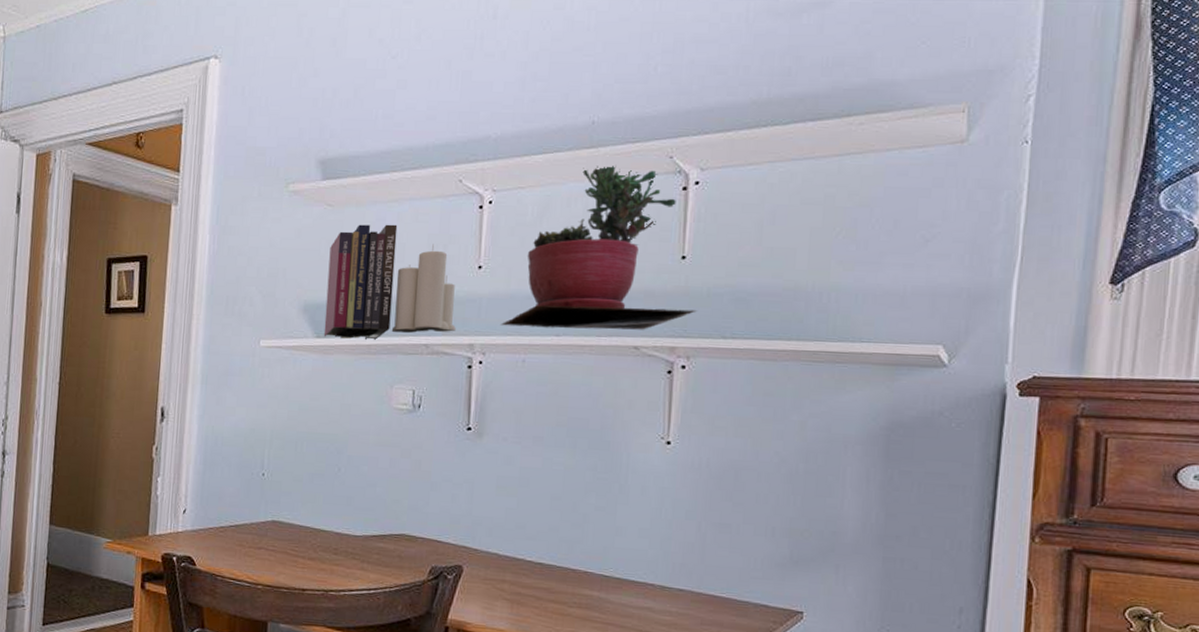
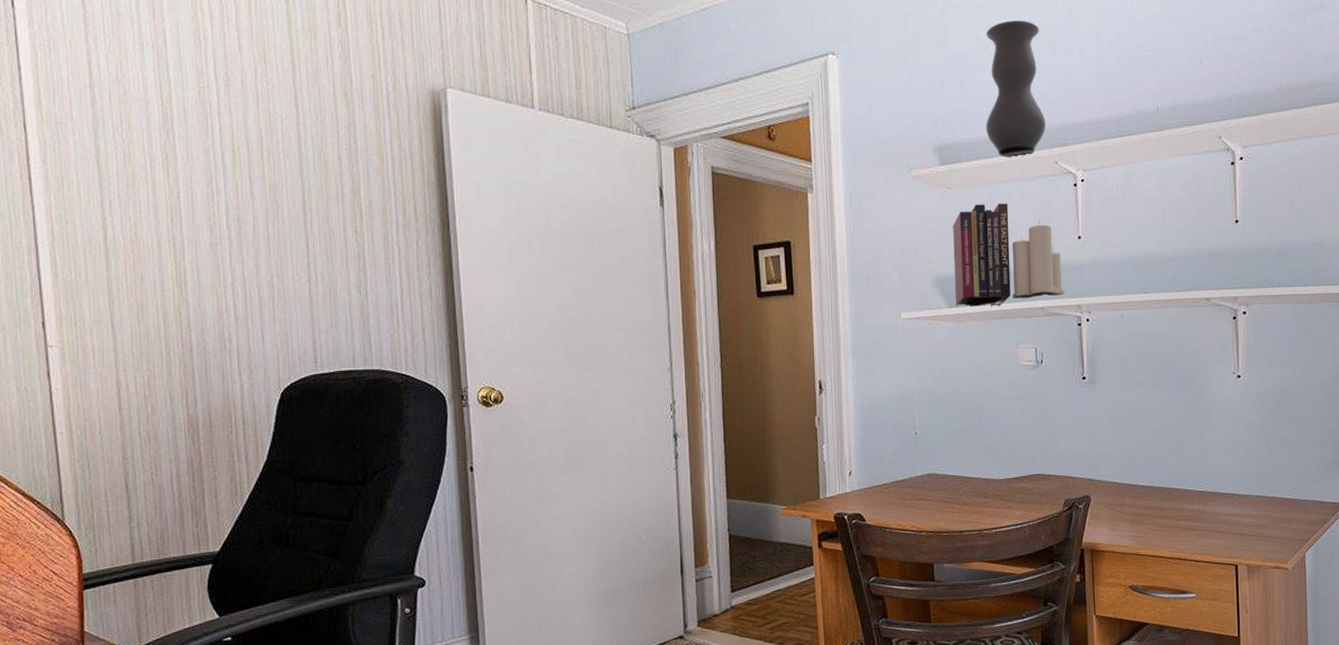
vase: none [380,21,455,175] -> present [986,20,1046,159]
succulent plant: present [500,165,697,330] -> none [1100,145,1250,287]

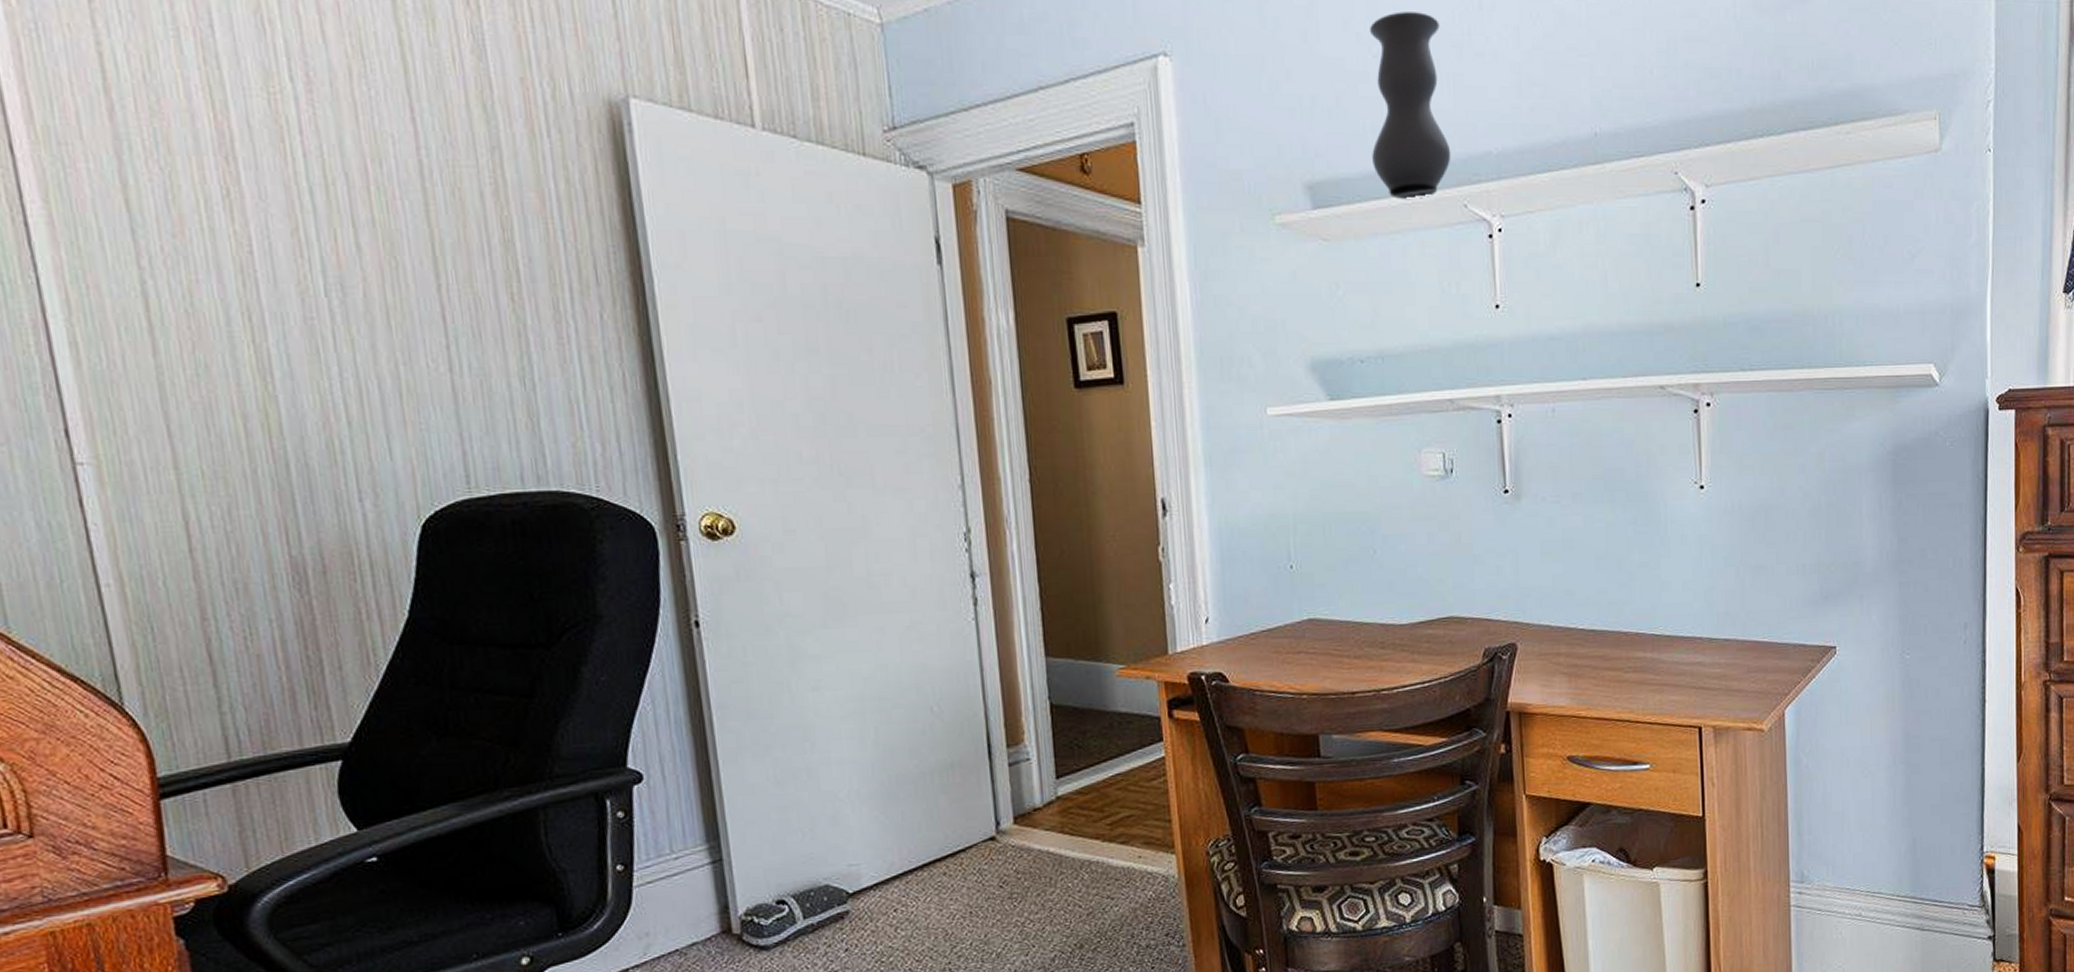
books: present [953,203,1011,308] -> none [1332,260,1410,400]
candle: present [1012,219,1065,299] -> none [1409,281,1480,389]

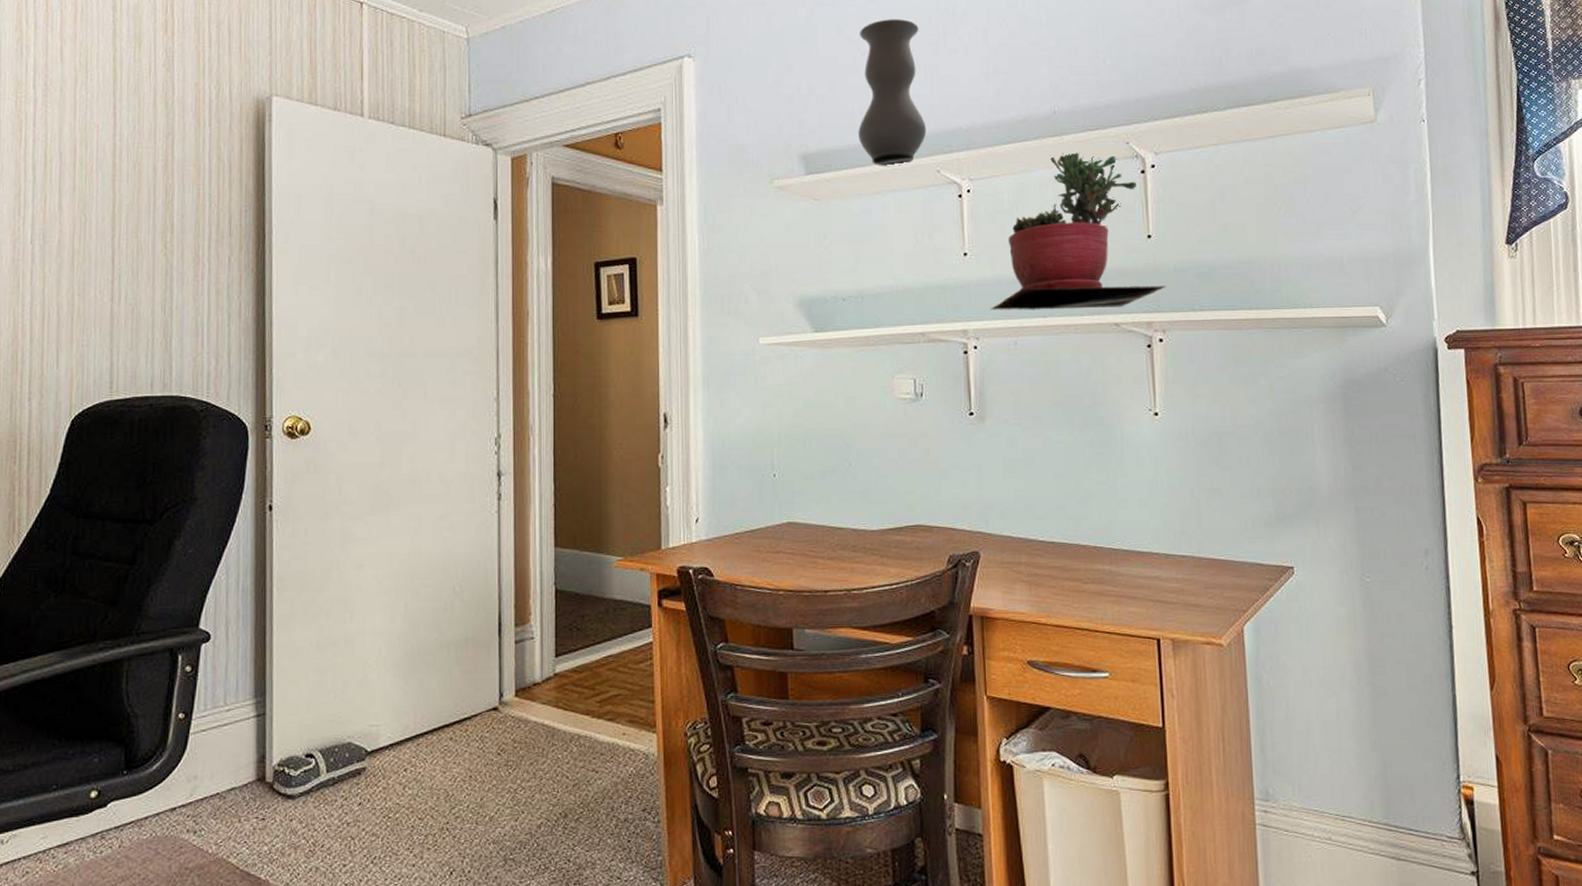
succulent plant: none [1525,183,1715,372] -> present [989,151,1167,310]

